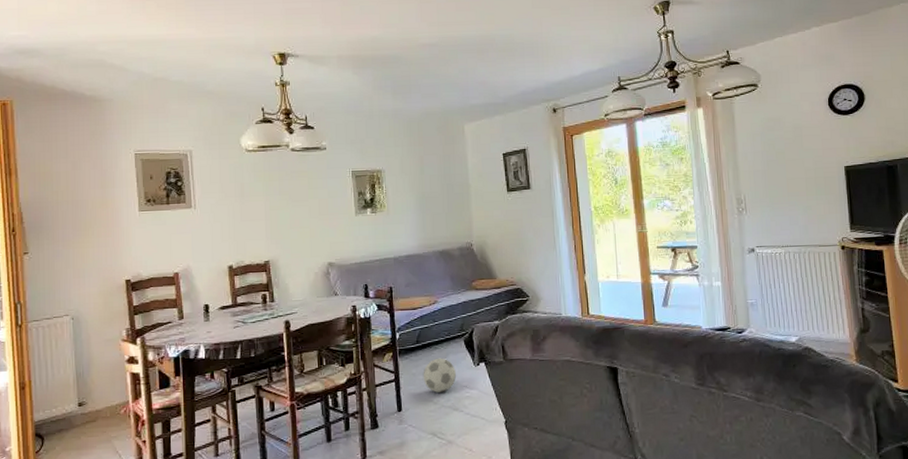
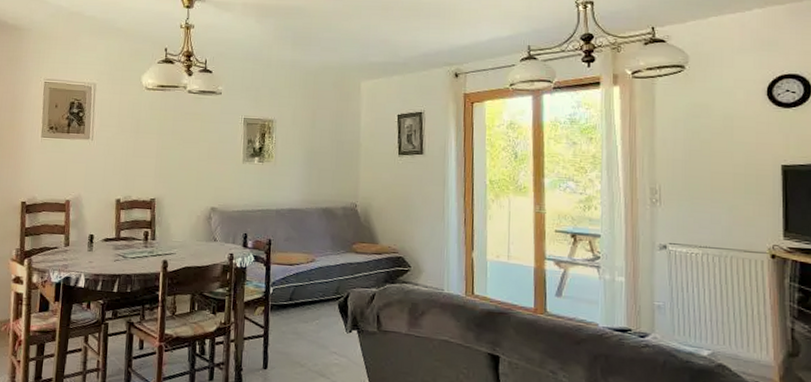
soccer ball: present [423,358,456,393] -> none [292,318,327,355]

